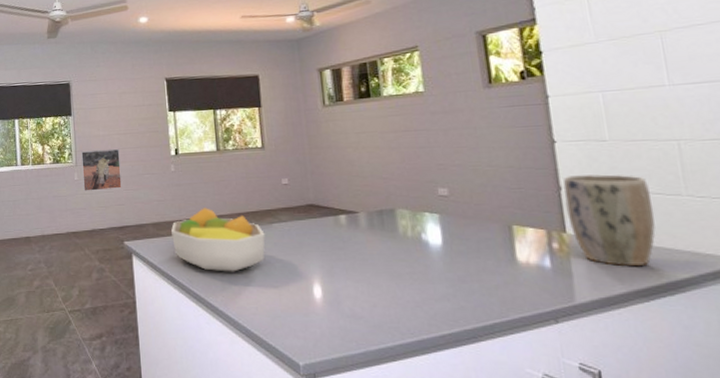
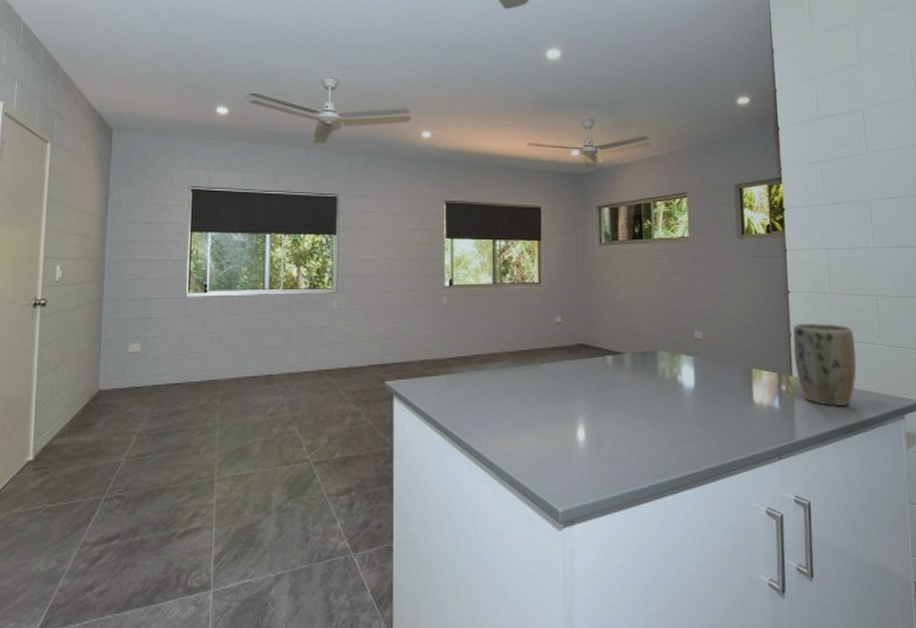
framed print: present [81,148,122,191] -> none [343,275,388,323]
fruit bowl: present [171,208,265,272] -> none [439,345,535,415]

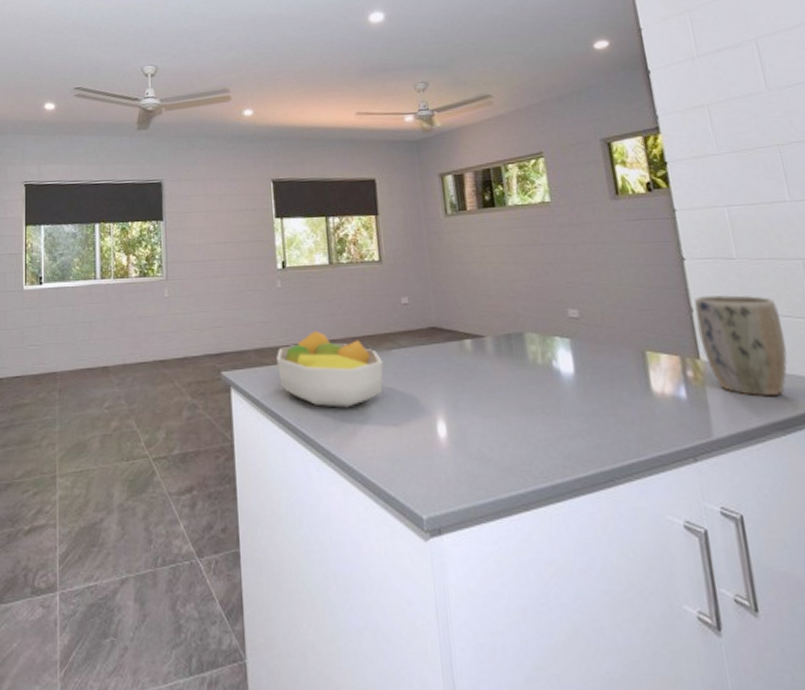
fruit bowl: none [439,345,535,415] -> present [277,331,384,408]

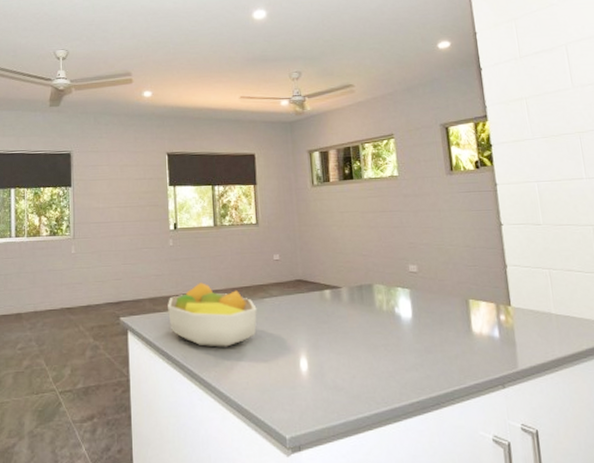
plant pot: present [694,295,787,397] -> none [508,254,578,336]

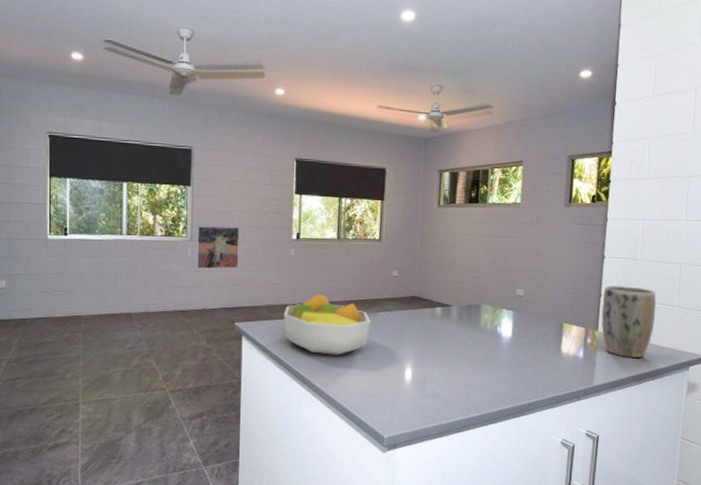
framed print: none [80,221,120,265] -> present [197,226,240,269]
plant pot: none [508,254,578,336] -> present [601,286,656,359]

